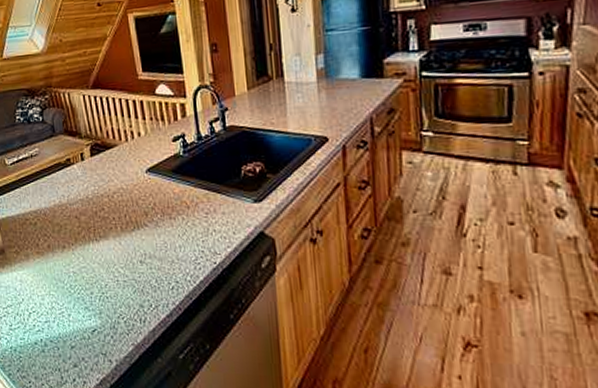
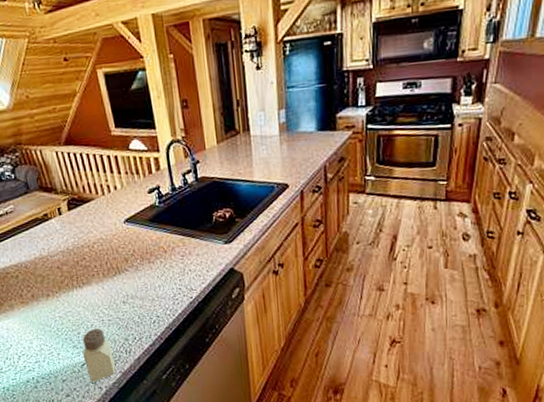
saltshaker: none [95,290,128,353] -> present [82,329,116,383]

